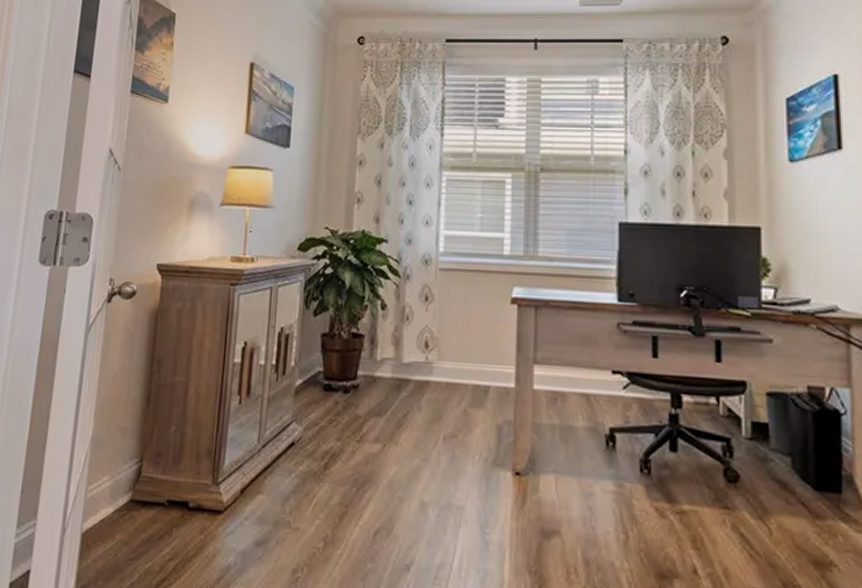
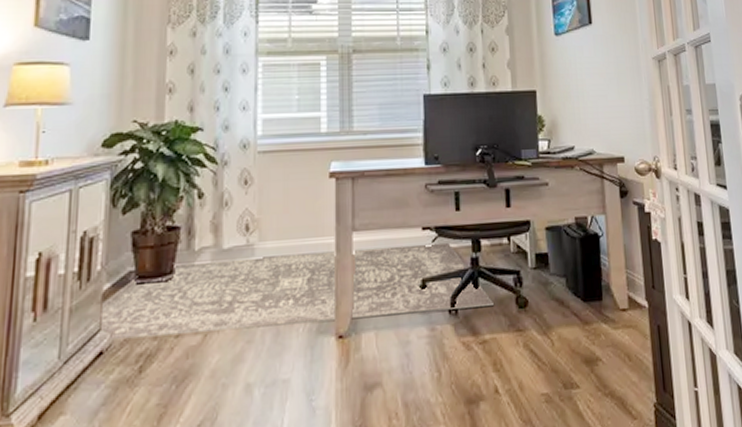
rug: none [292,369,695,472] -> present [99,242,494,341]

